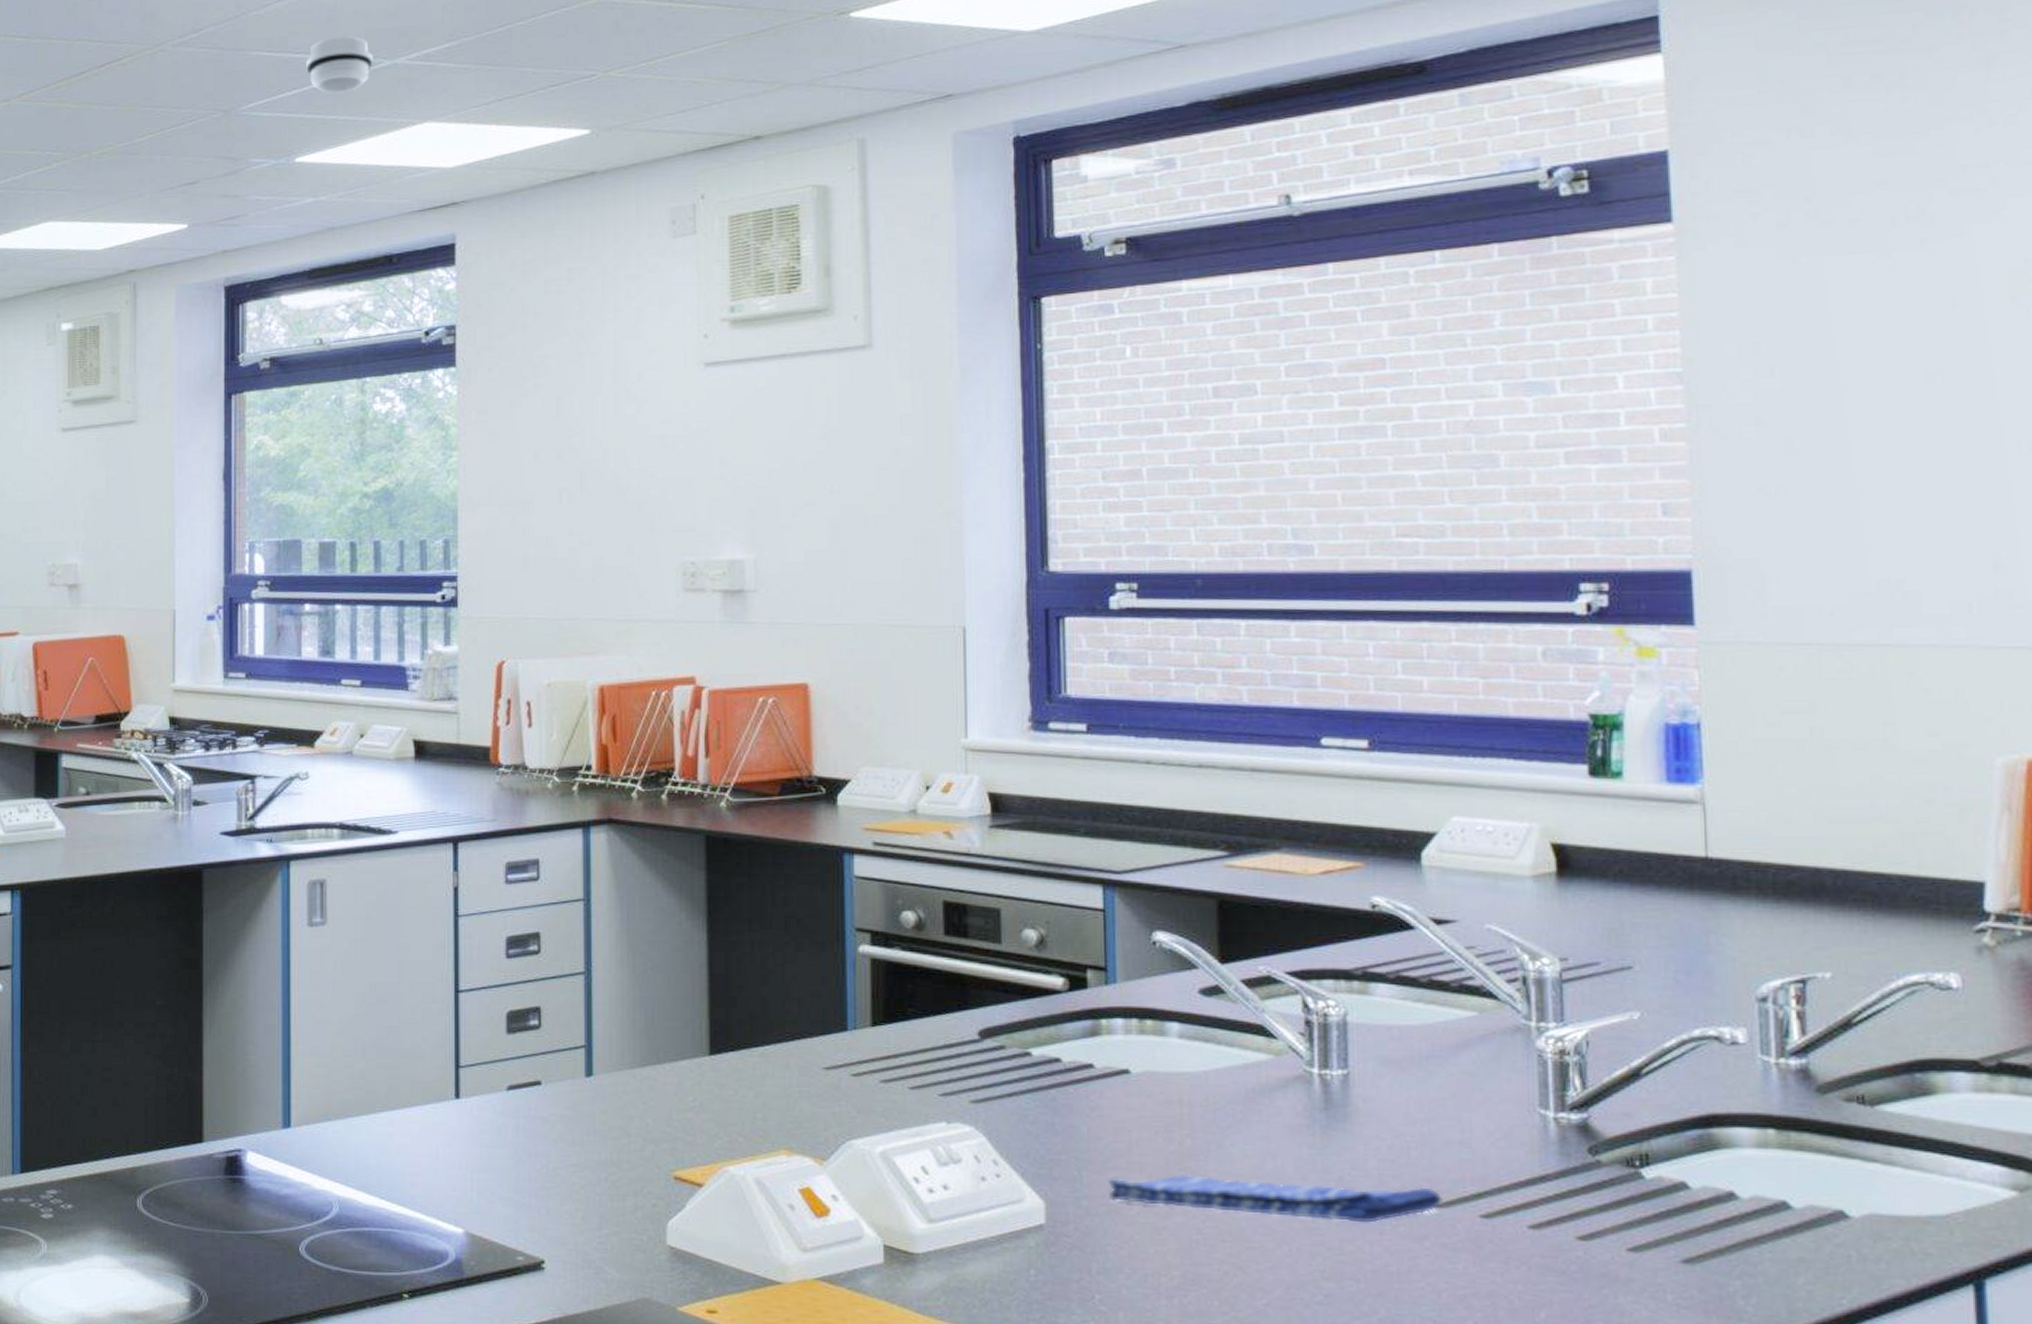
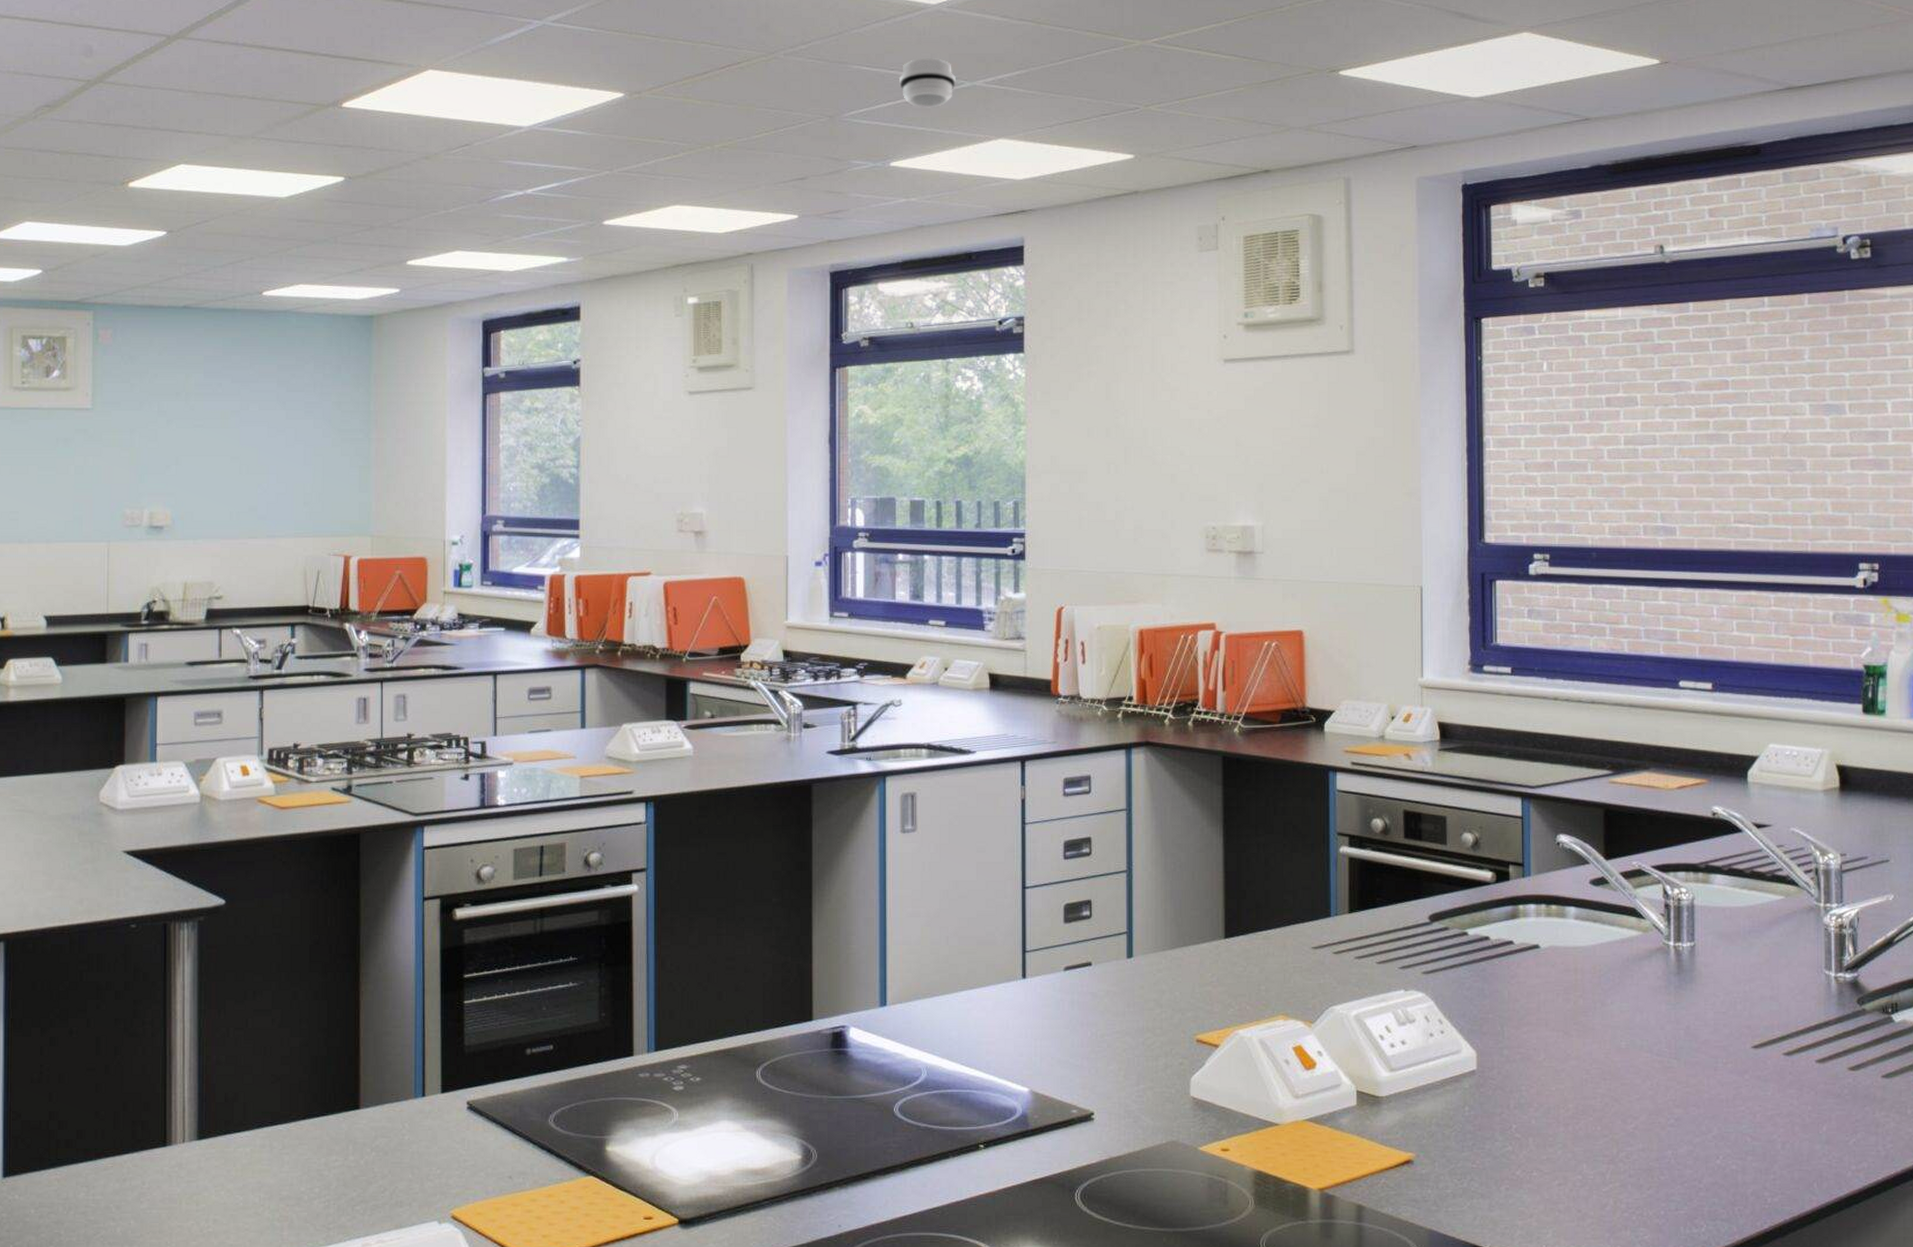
dish towel: present [1107,1173,1443,1223] -> none [1522,1027,1758,1062]

